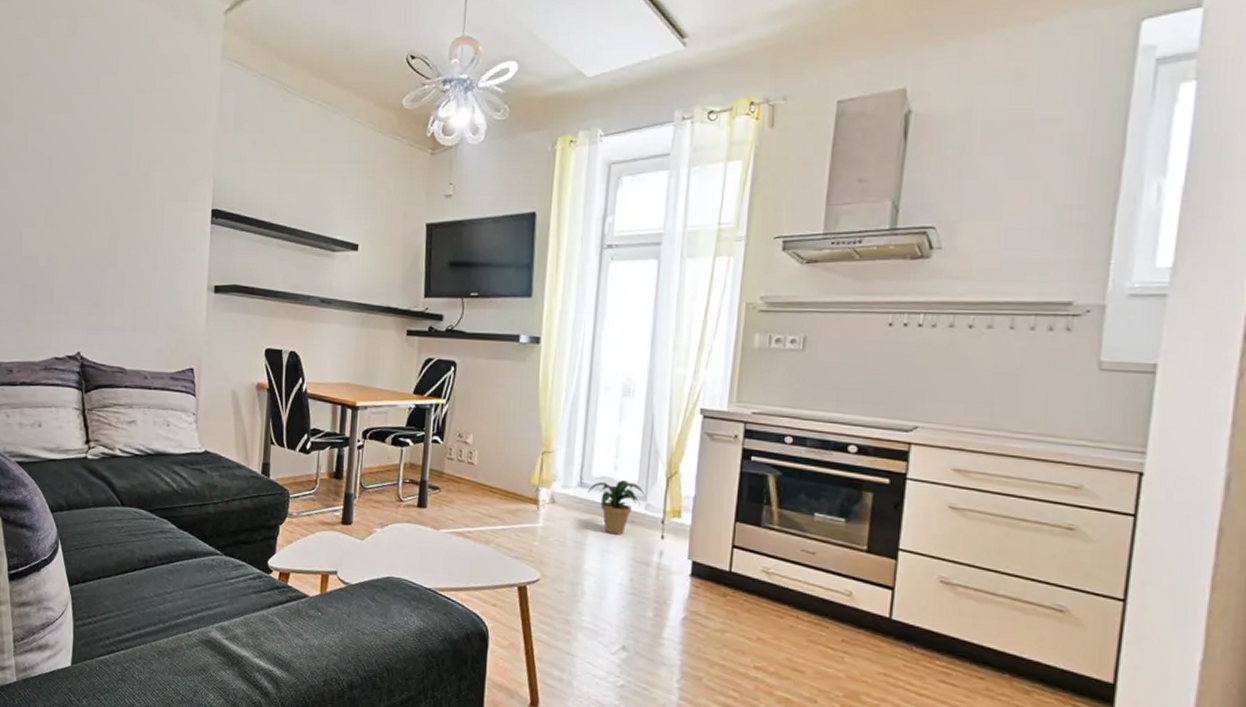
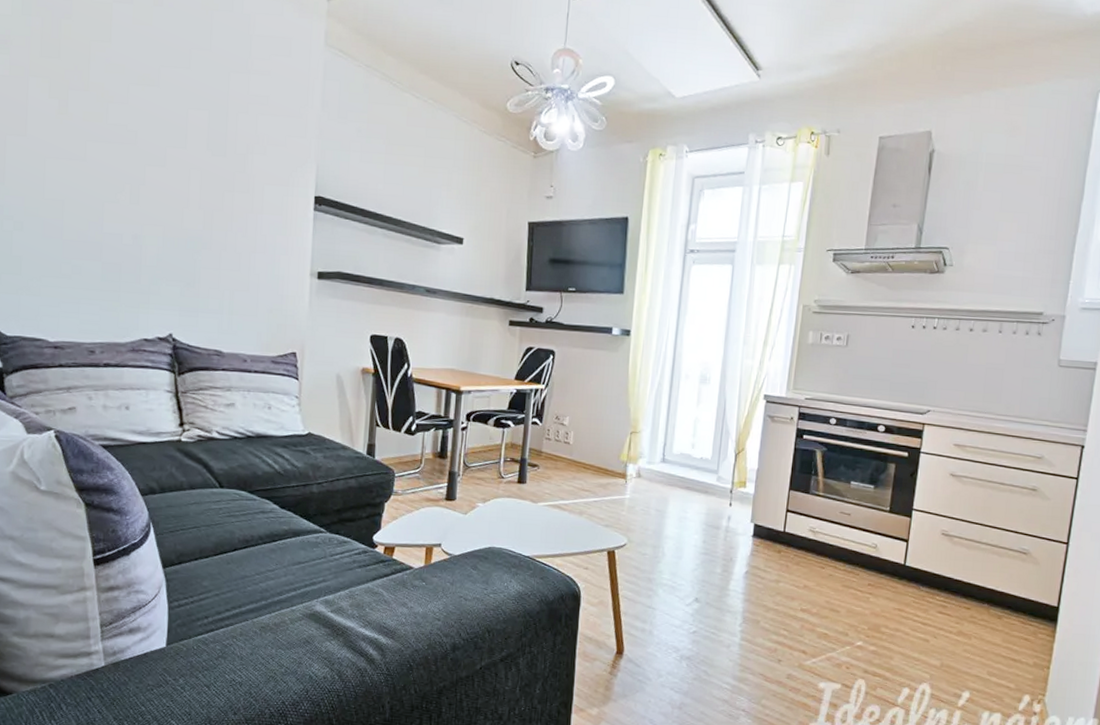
potted plant: present [588,480,646,535] -> none [669,456,718,504]

